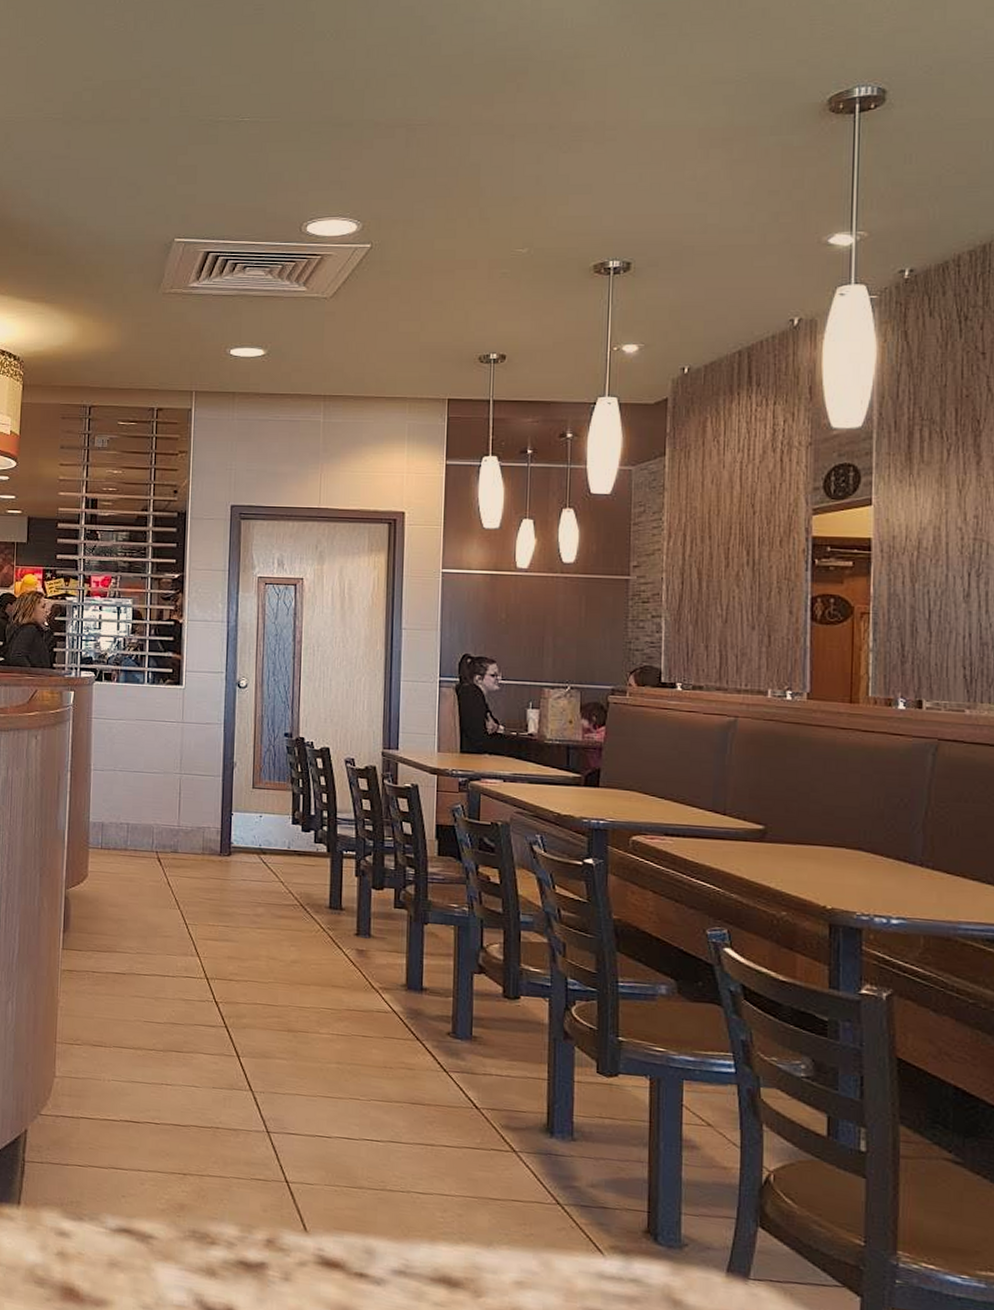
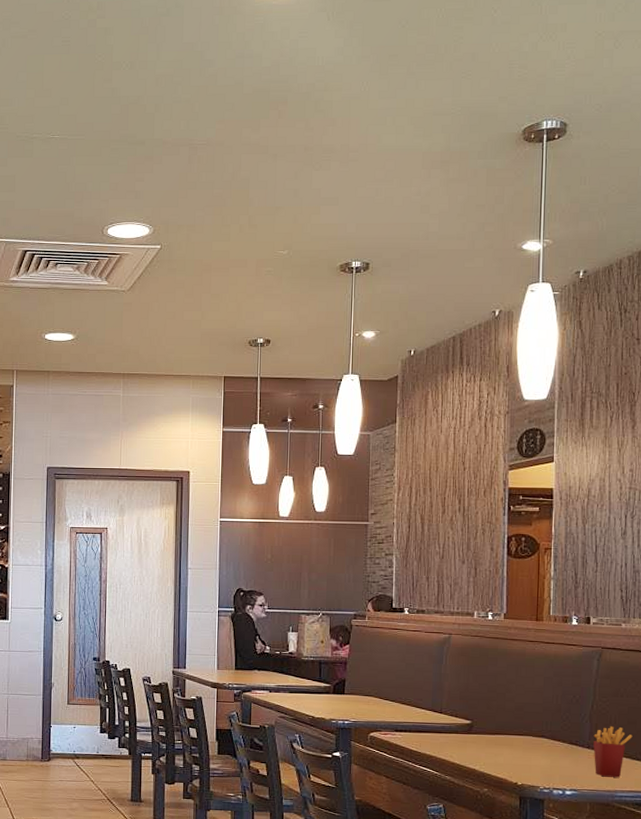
french fries: none [928,839,981,905] -> present [593,726,633,778]

